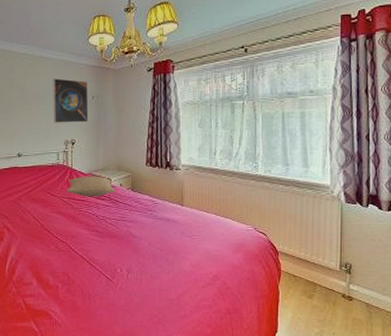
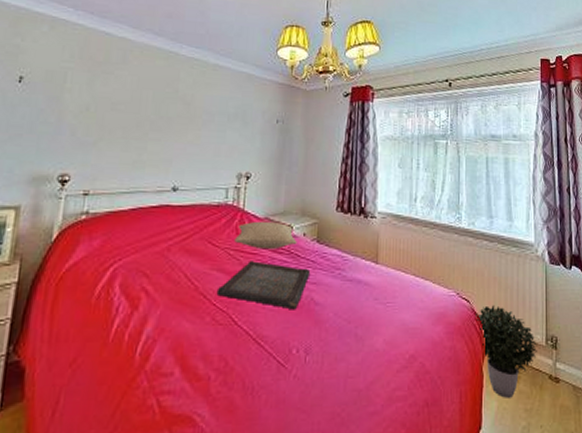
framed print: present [53,78,89,123] -> none [225,93,273,152]
serving tray: none [57,206,128,241] -> present [216,261,311,310]
potted plant: none [272,238,331,311] -> present [476,305,537,398]

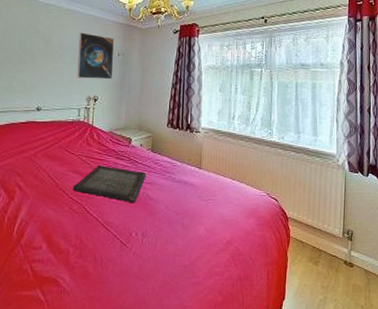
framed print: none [225,93,273,152] -> present [77,32,115,80]
pillow: present [234,221,297,250] -> none [86,134,135,157]
potted plant: present [476,305,537,398] -> none [283,204,335,277]

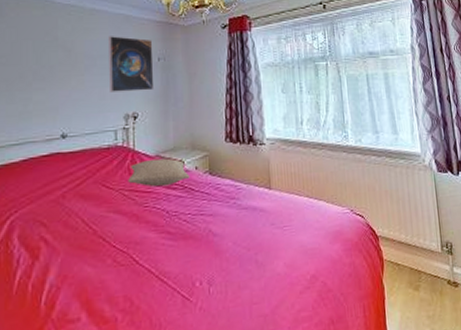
serving tray: present [72,165,146,204] -> none [115,199,206,244]
pillow: none [86,134,135,157] -> present [128,158,190,187]

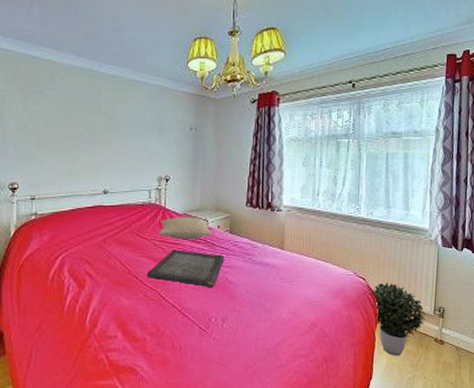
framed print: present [109,36,155,92] -> none [146,106,186,157]
serving tray: none [115,199,206,244] -> present [146,249,225,288]
potted plant: none [371,218,434,308] -> present [371,282,426,356]

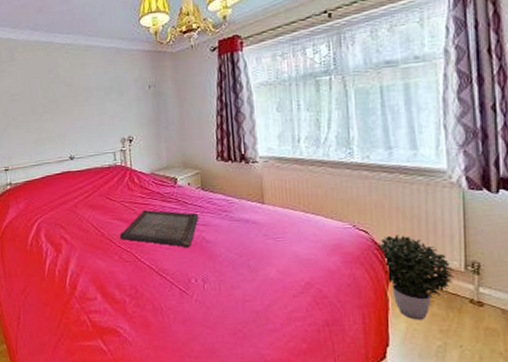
pillow: present [159,216,212,240] -> none [127,175,183,200]

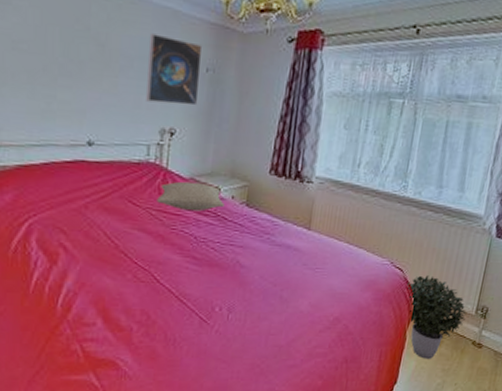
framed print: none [102,68,147,120] -> present [146,33,203,106]
serving tray: present [119,210,199,248] -> none [138,222,238,272]
pillow: none [127,175,183,200] -> present [157,181,225,212]

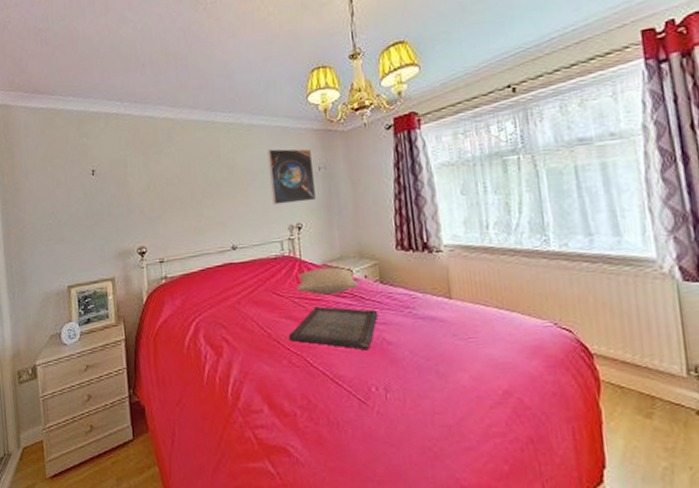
serving tray: none [138,222,238,272] -> present [288,306,378,351]
potted plant: present [407,275,466,359] -> none [583,334,675,436]

